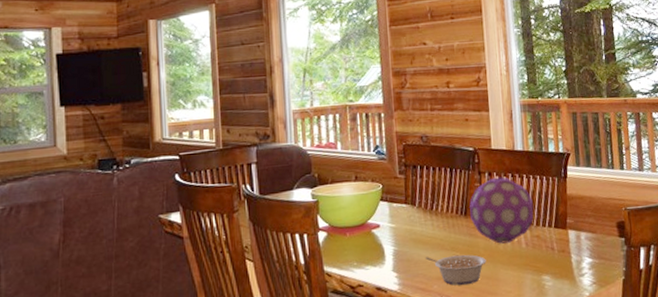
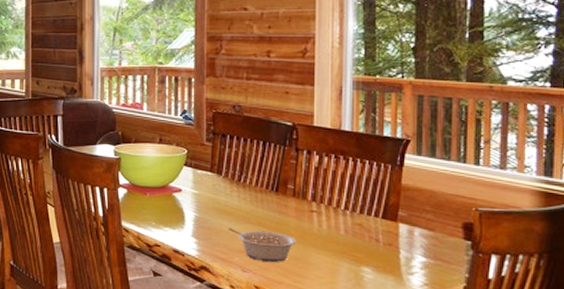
decorative ball: present [469,177,534,244] -> none [282,156,358,227]

